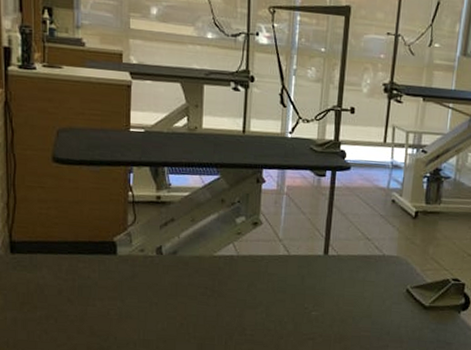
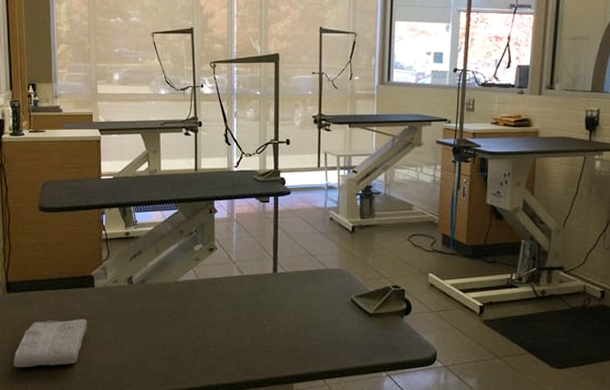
washcloth: none [17,288,106,339] -> present [14,318,87,368]

